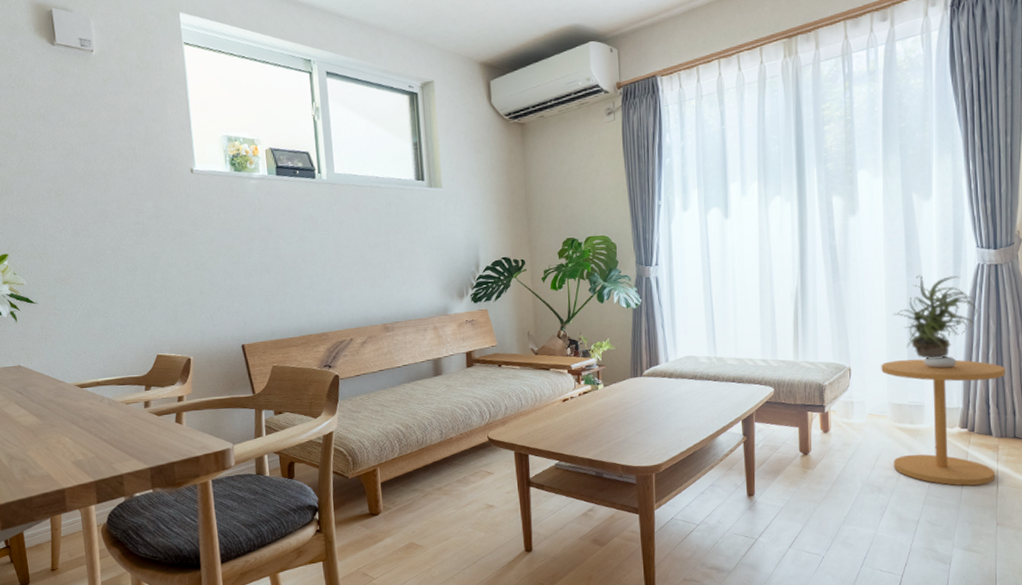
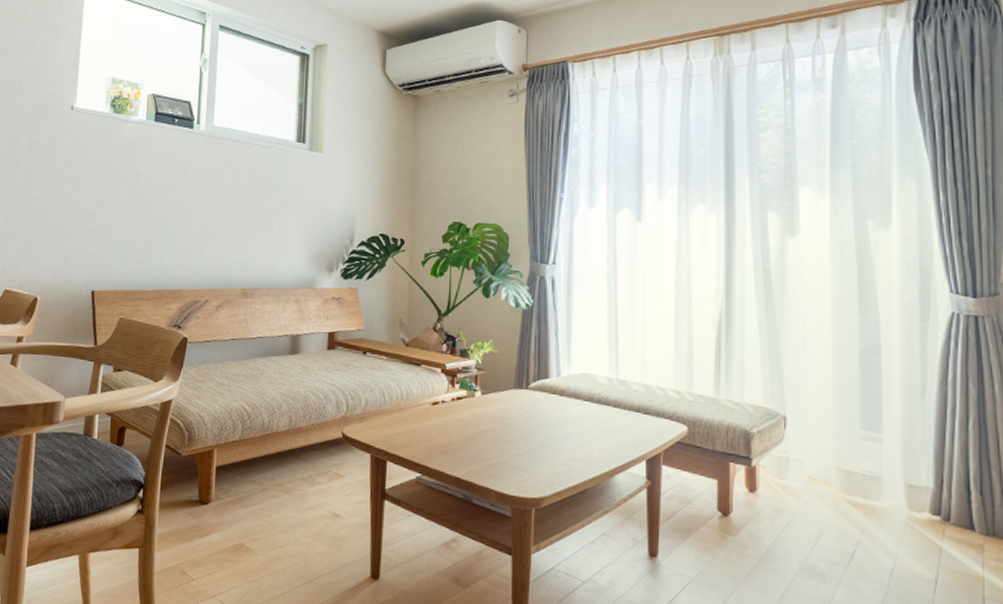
side table: present [881,356,1005,486] -> none [825,415,991,595]
potted plant: present [893,275,978,359] -> none [842,316,952,421]

